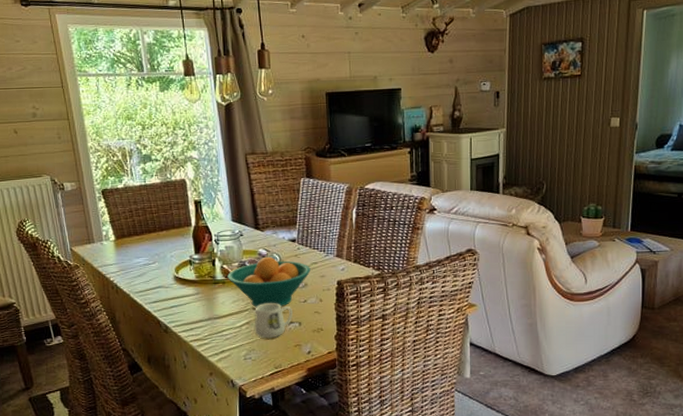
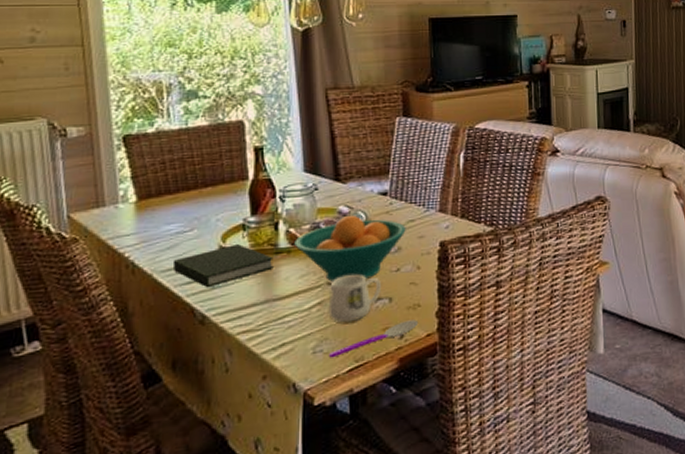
book: none [143,275,213,307] -> present [172,244,274,288]
spoon: none [256,340,322,364] -> present [329,320,419,358]

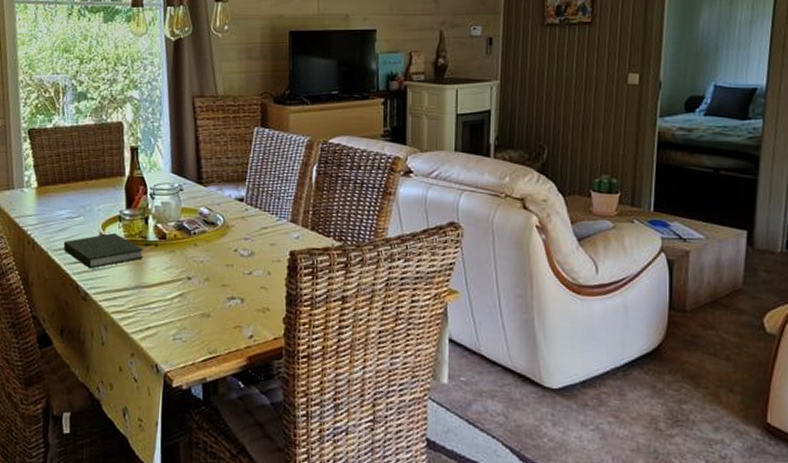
fruit bowl: present [294,215,406,282] -> none [161,216,259,278]
mug: present [328,275,381,323] -> none [187,273,234,317]
spoon: present [329,320,419,358] -> none [187,322,267,347]

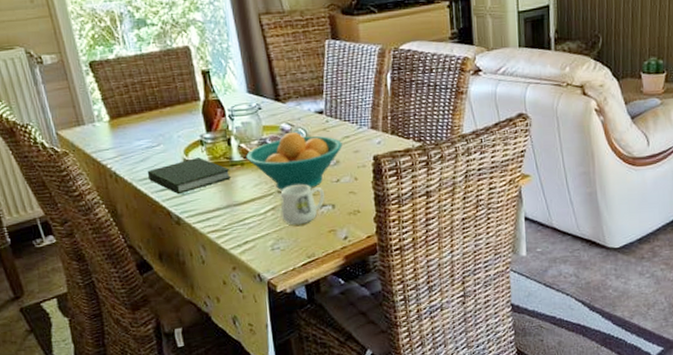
fruit bowl: none [161,216,259,278] -> present [246,131,343,190]
mug: none [187,273,234,317] -> present [280,184,325,225]

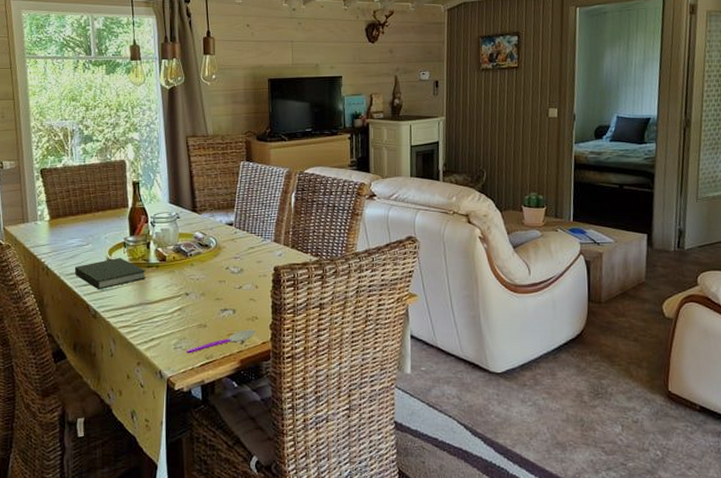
fruit bowl: present [246,131,343,190] -> none [162,240,247,293]
mug: present [280,184,325,225] -> none [186,289,227,327]
spoon: none [285,224,360,254] -> present [187,329,256,354]

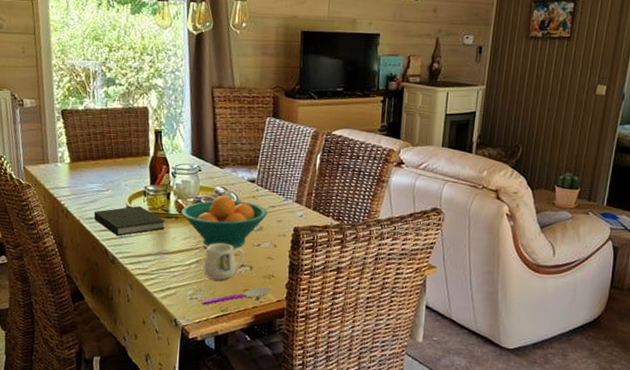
fruit bowl: none [162,240,247,293] -> present [181,195,268,248]
mug: none [186,289,227,327] -> present [203,243,245,280]

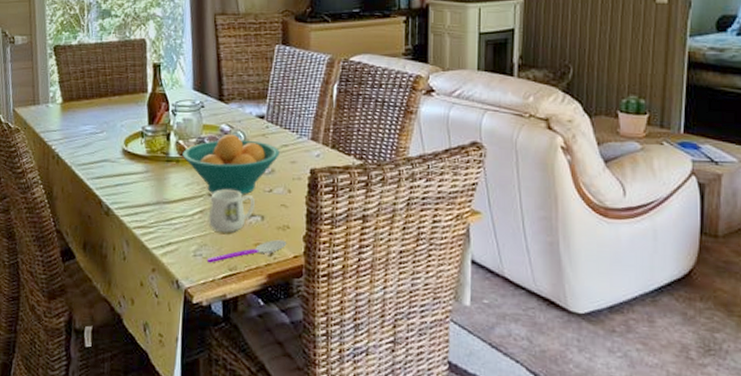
book: present [93,206,165,237] -> none [86,149,165,184]

